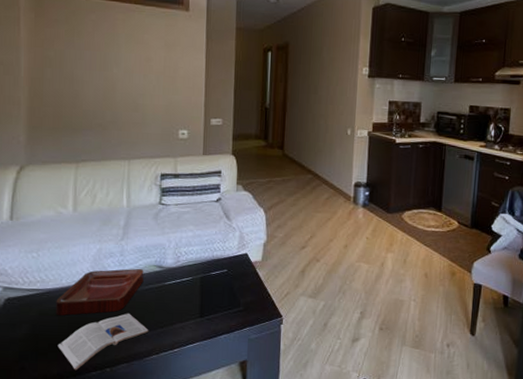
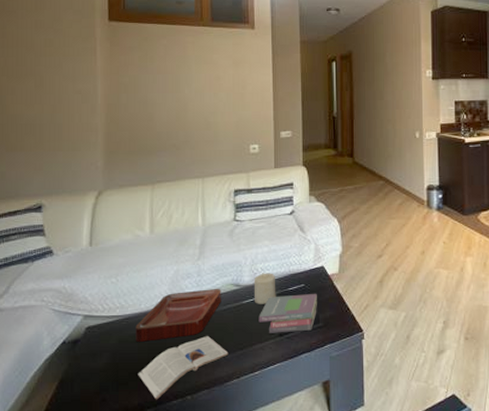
candle: none [176,256,199,286] -> present [254,273,276,304]
books: none [180,278,239,315] -> present [258,293,317,333]

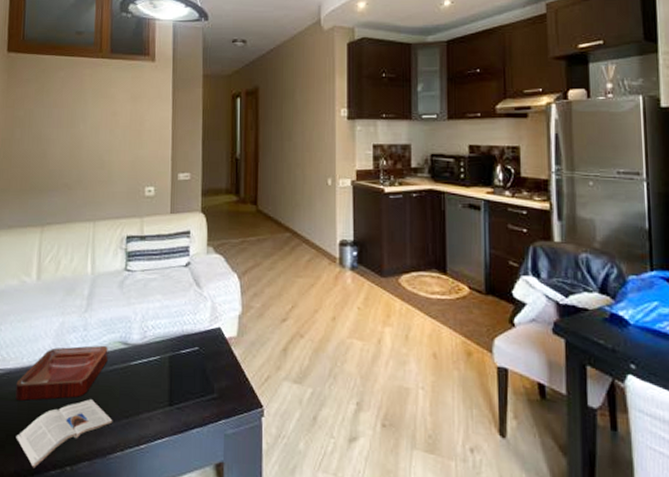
candle: present [254,273,276,304] -> none [142,331,168,367]
books: present [258,293,317,333] -> none [147,358,212,402]

